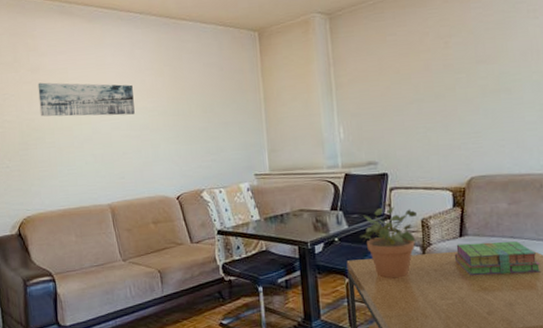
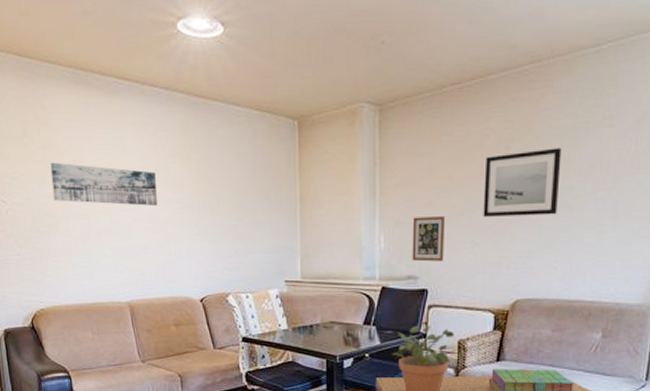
picture frame: none [367,106,400,149] -> present [412,216,444,262]
wall art: none [428,39,498,104] -> present [483,147,562,217]

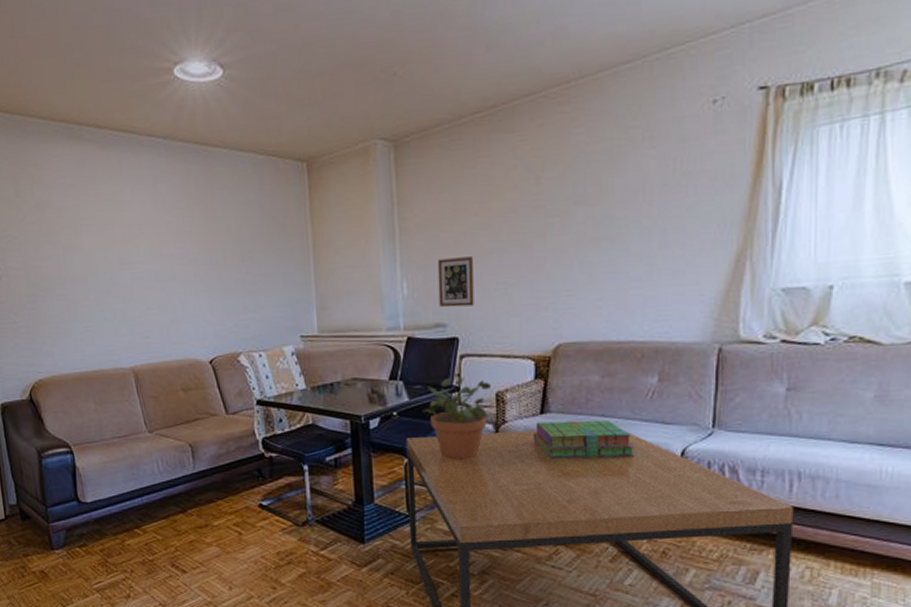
wall art: present [50,162,157,206] -> none [45,222,160,264]
wall art: present [483,147,562,217] -> none [514,174,599,255]

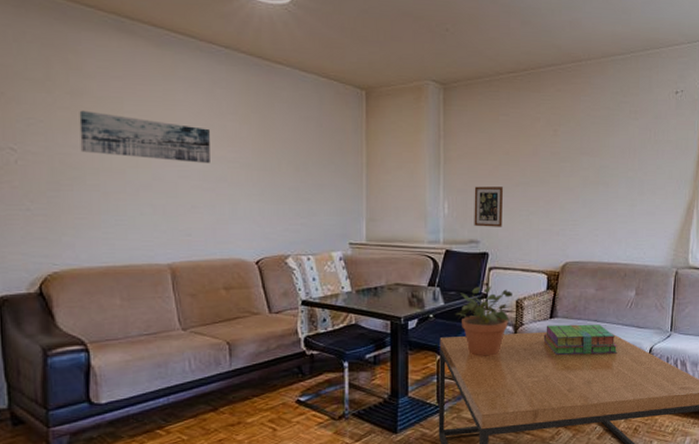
wall art: none [45,222,160,264] -> present [79,110,210,163]

